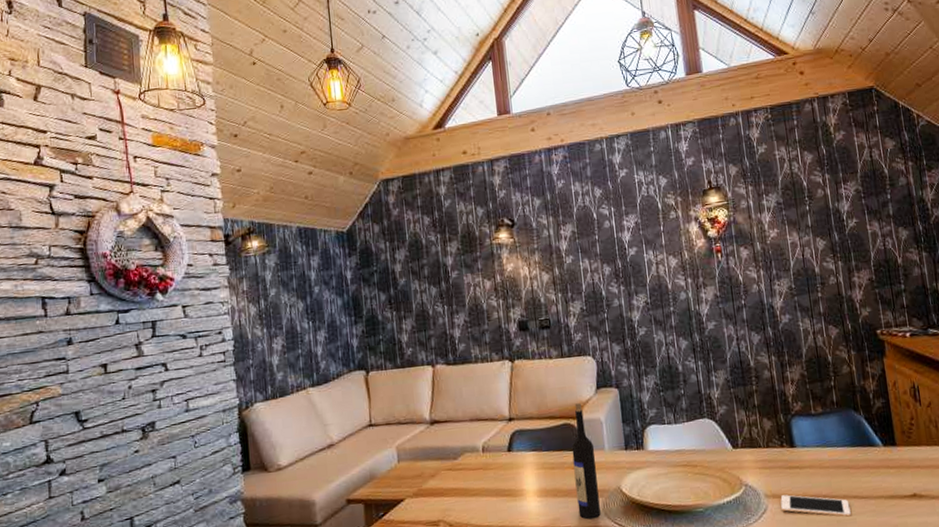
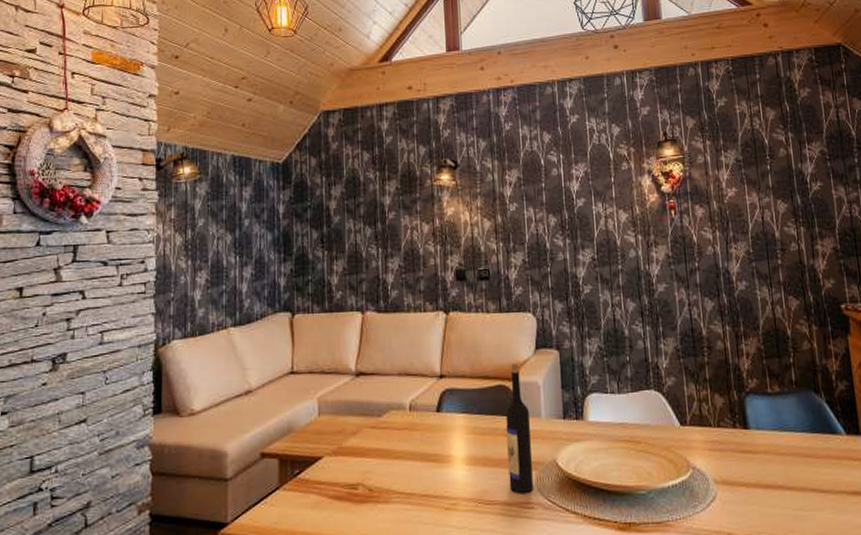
cell phone: present [780,494,851,517] -> none [731,482,809,512]

